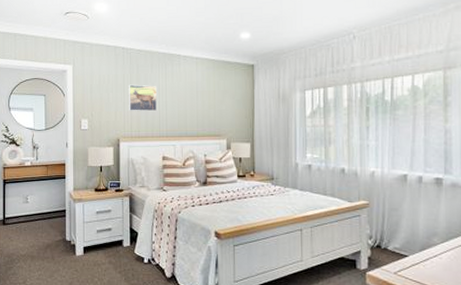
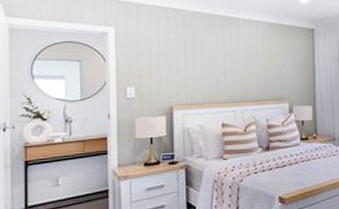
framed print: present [128,84,157,112] -> none [181,48,215,77]

